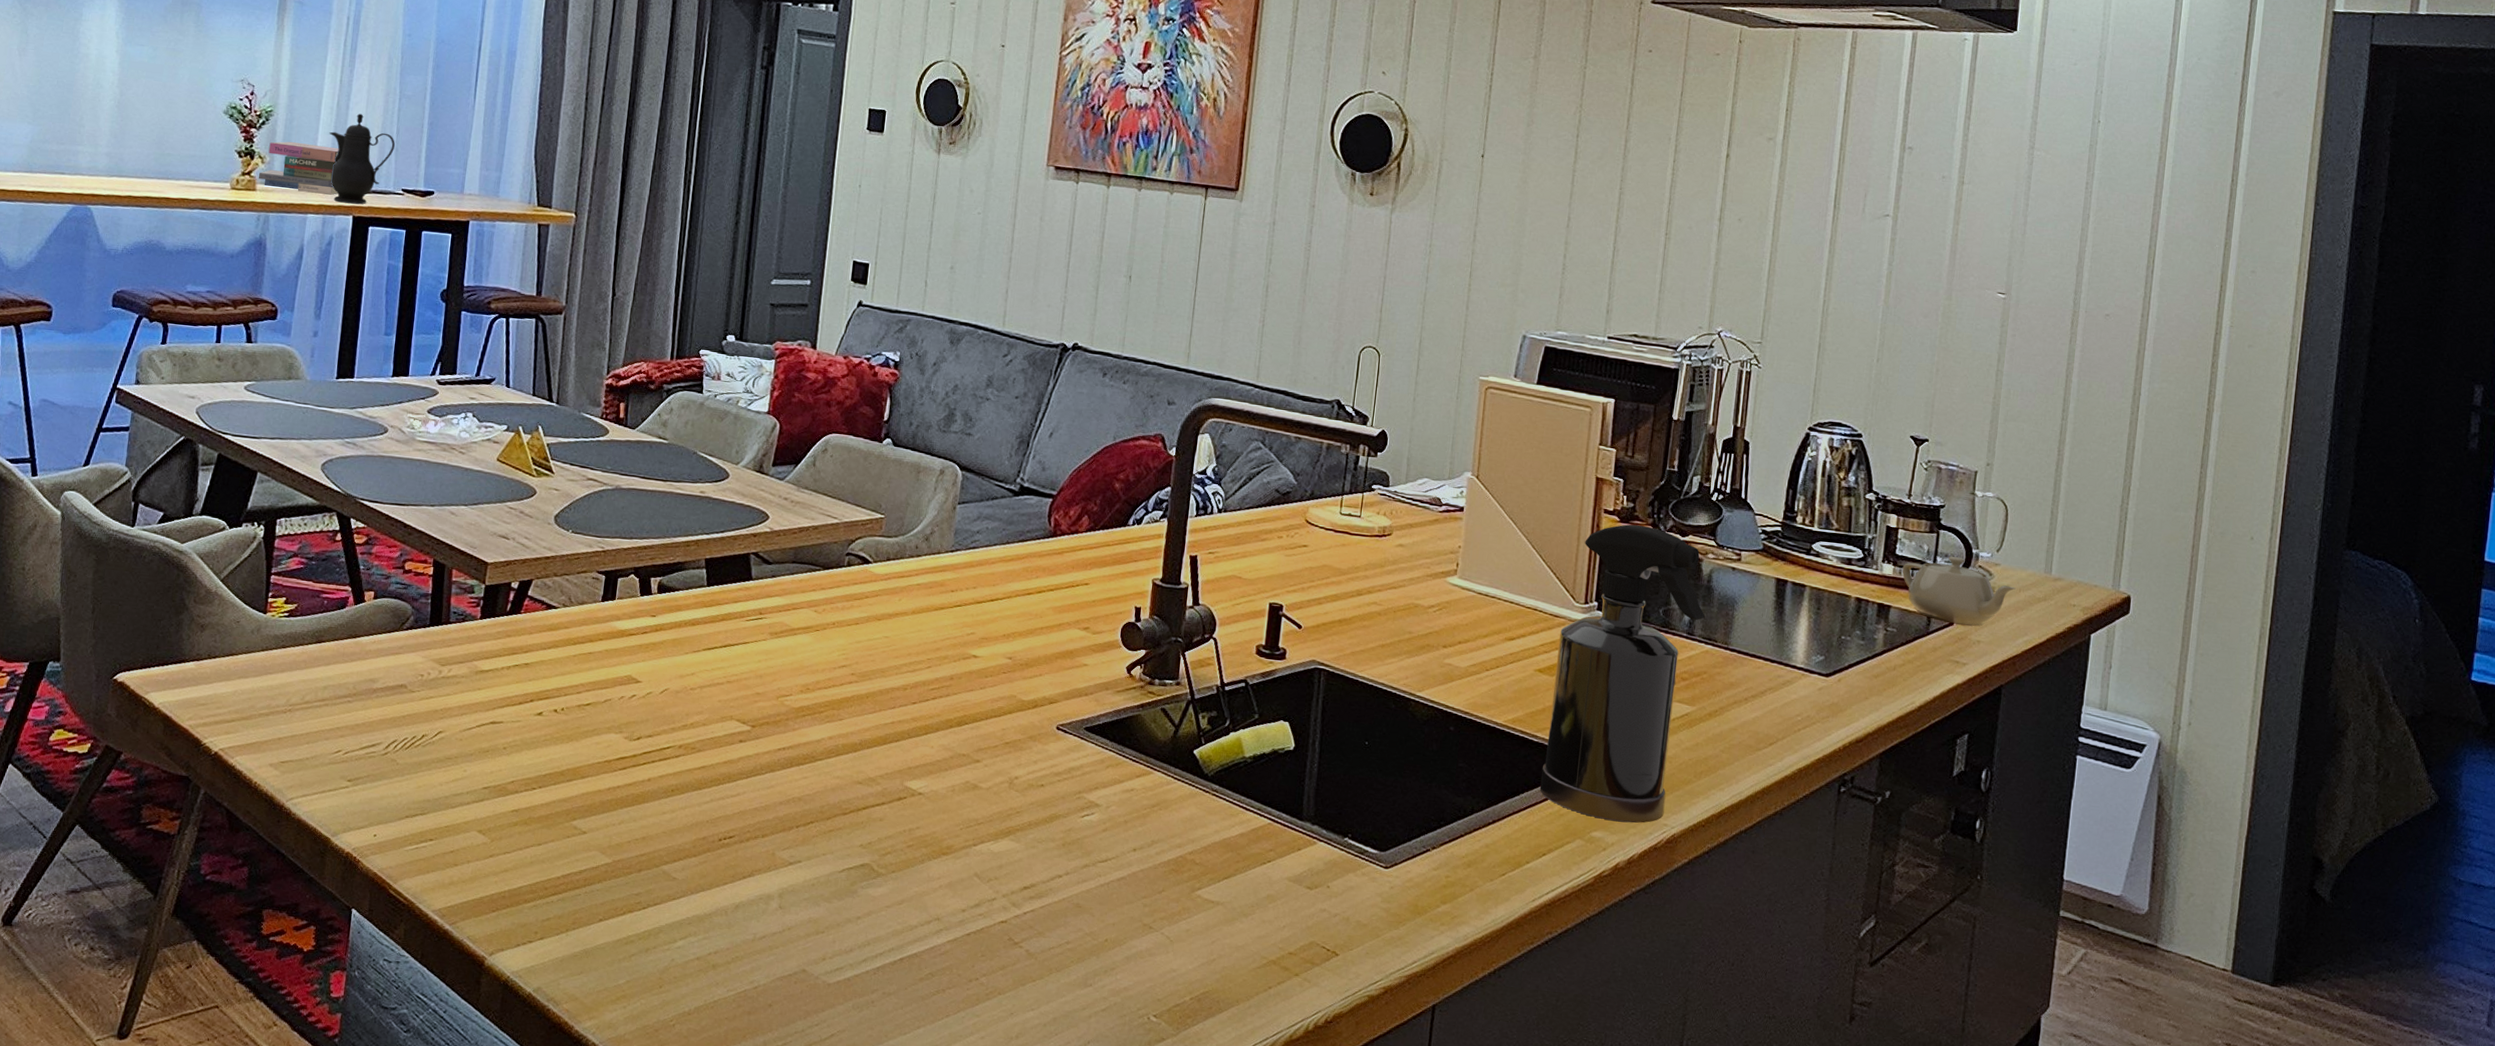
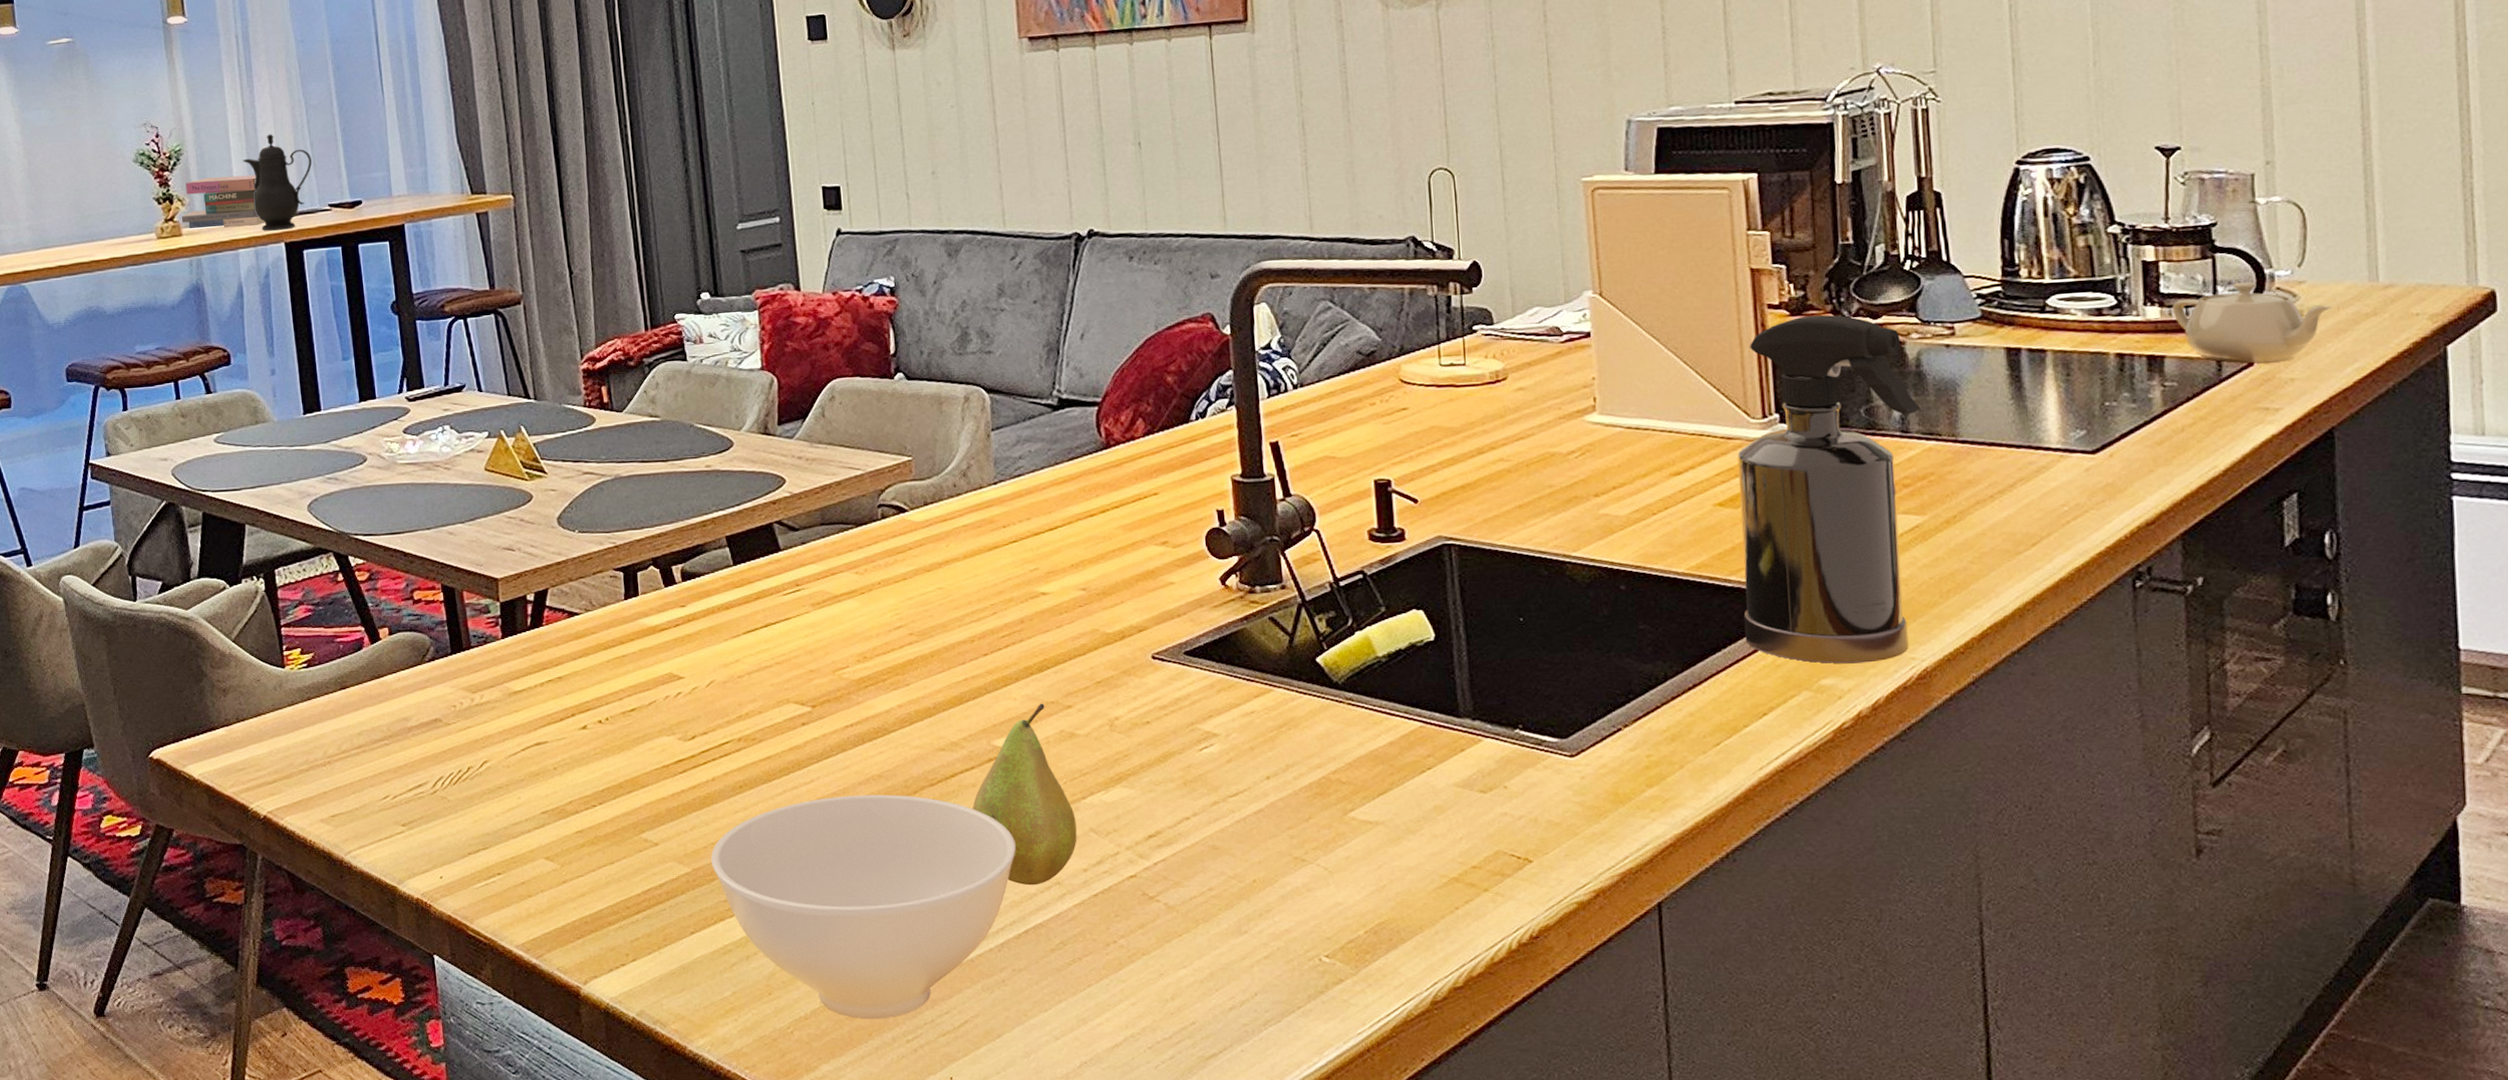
bowl: none [631,811,908,1024] -> present [710,794,1016,1019]
fruit: none [876,754,964,918] -> present [972,703,1077,886]

